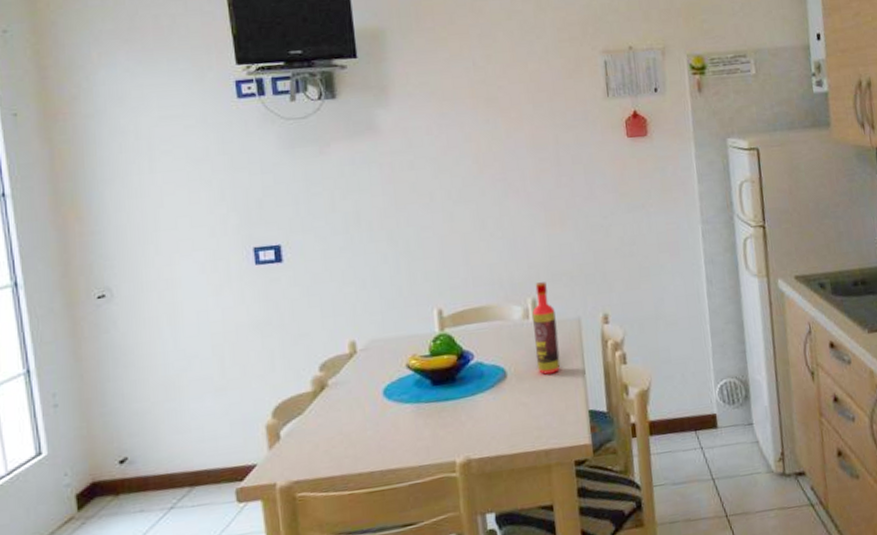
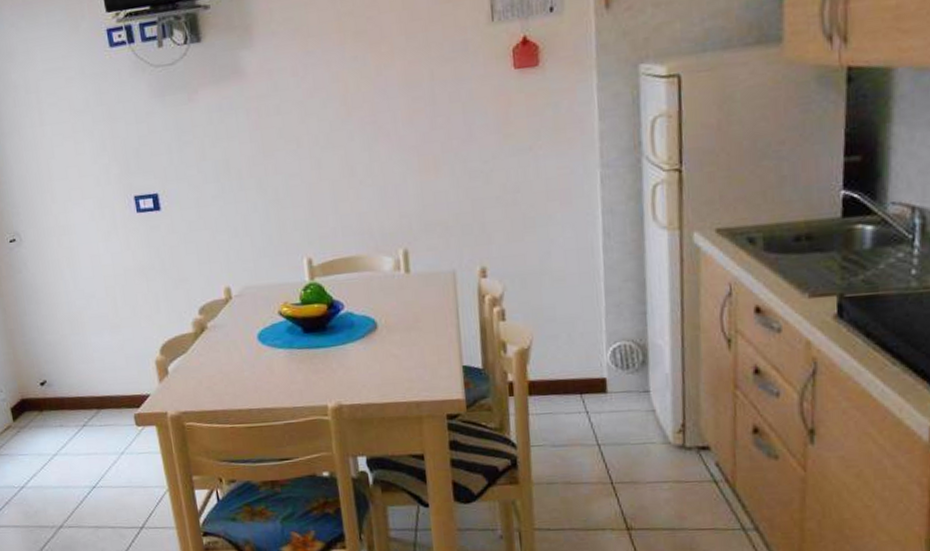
bottle: present [532,282,561,375] -> none [404,232,433,328]

